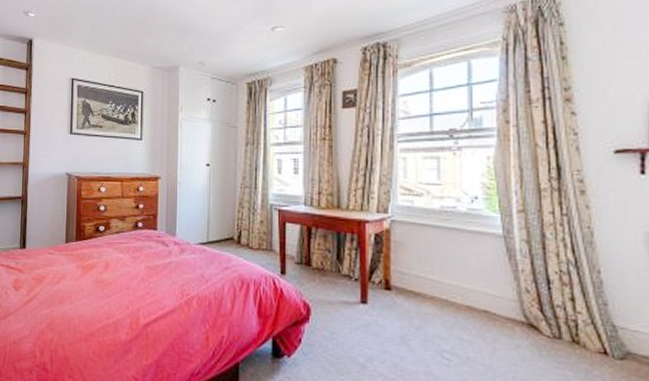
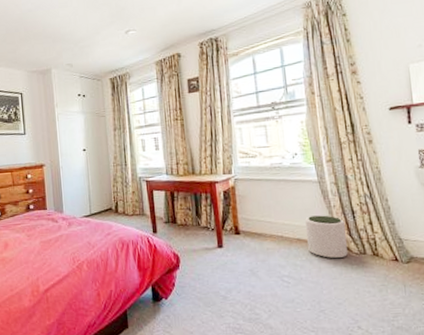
plant pot: none [481,279,535,340] -> present [305,215,348,259]

